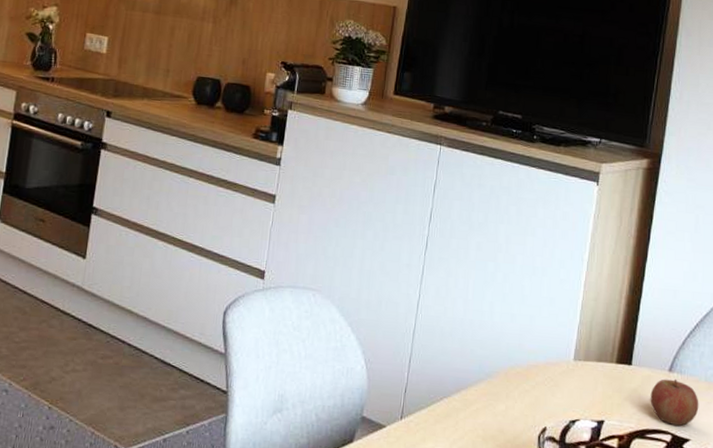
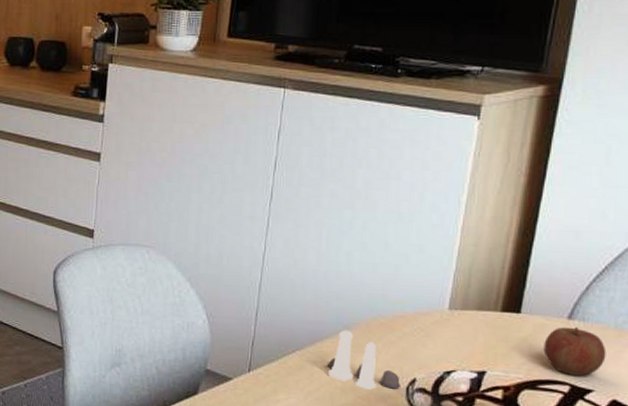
salt and pepper shaker set: none [471,378,534,438] -> present [328,330,401,390]

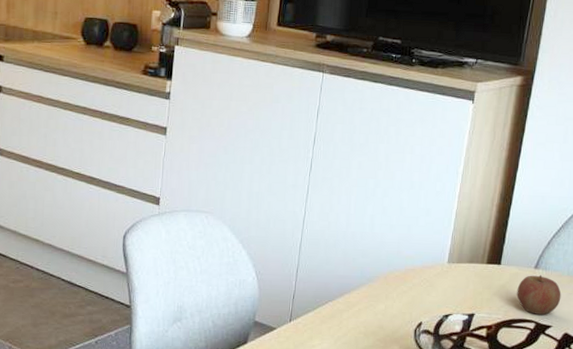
salt and pepper shaker set: present [328,330,401,390] -> none [354,282,411,333]

